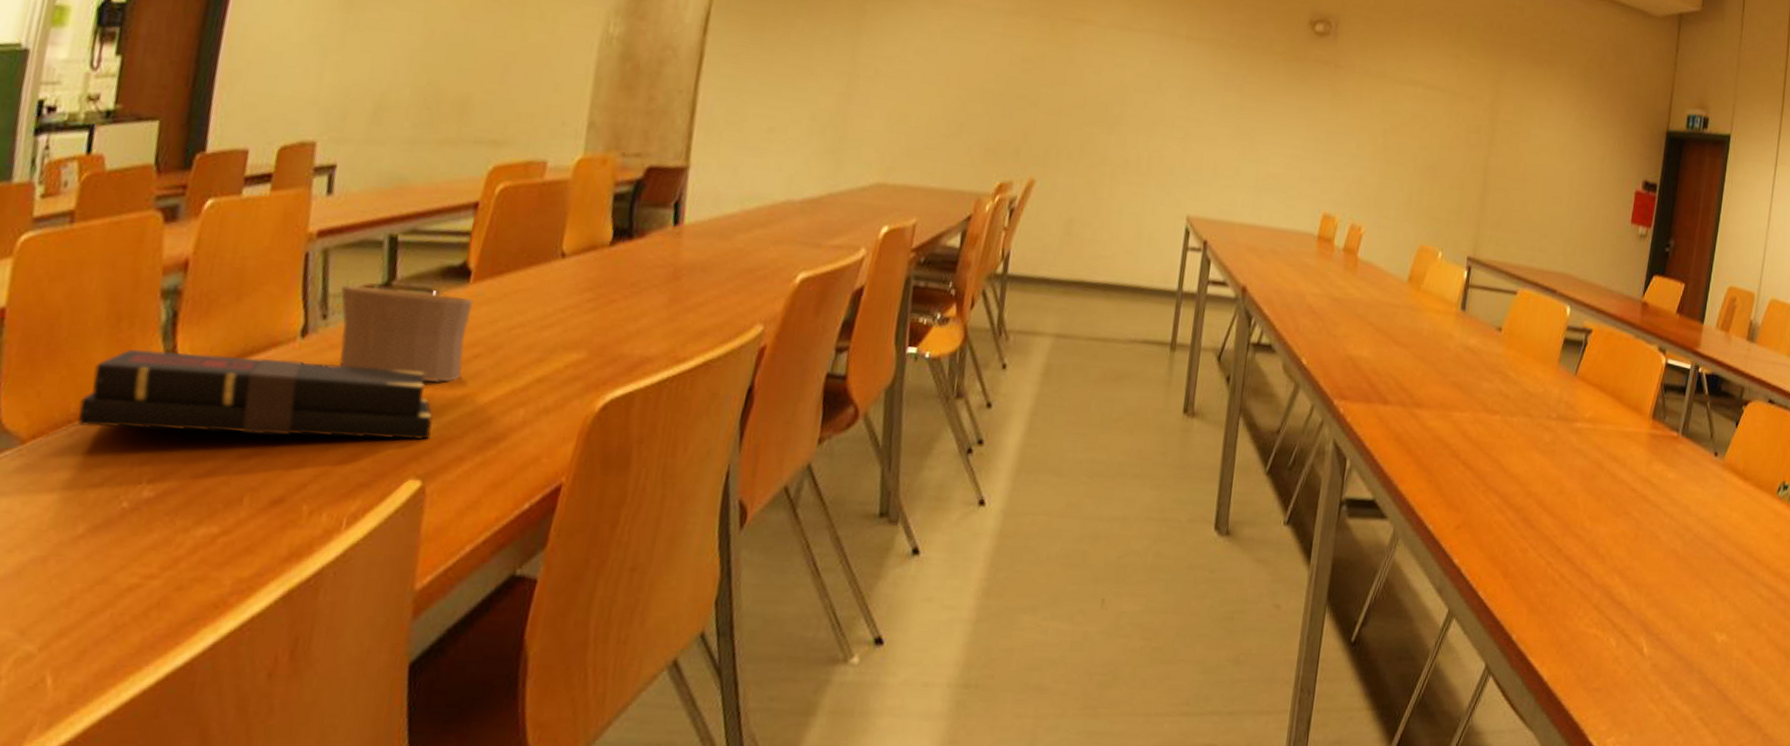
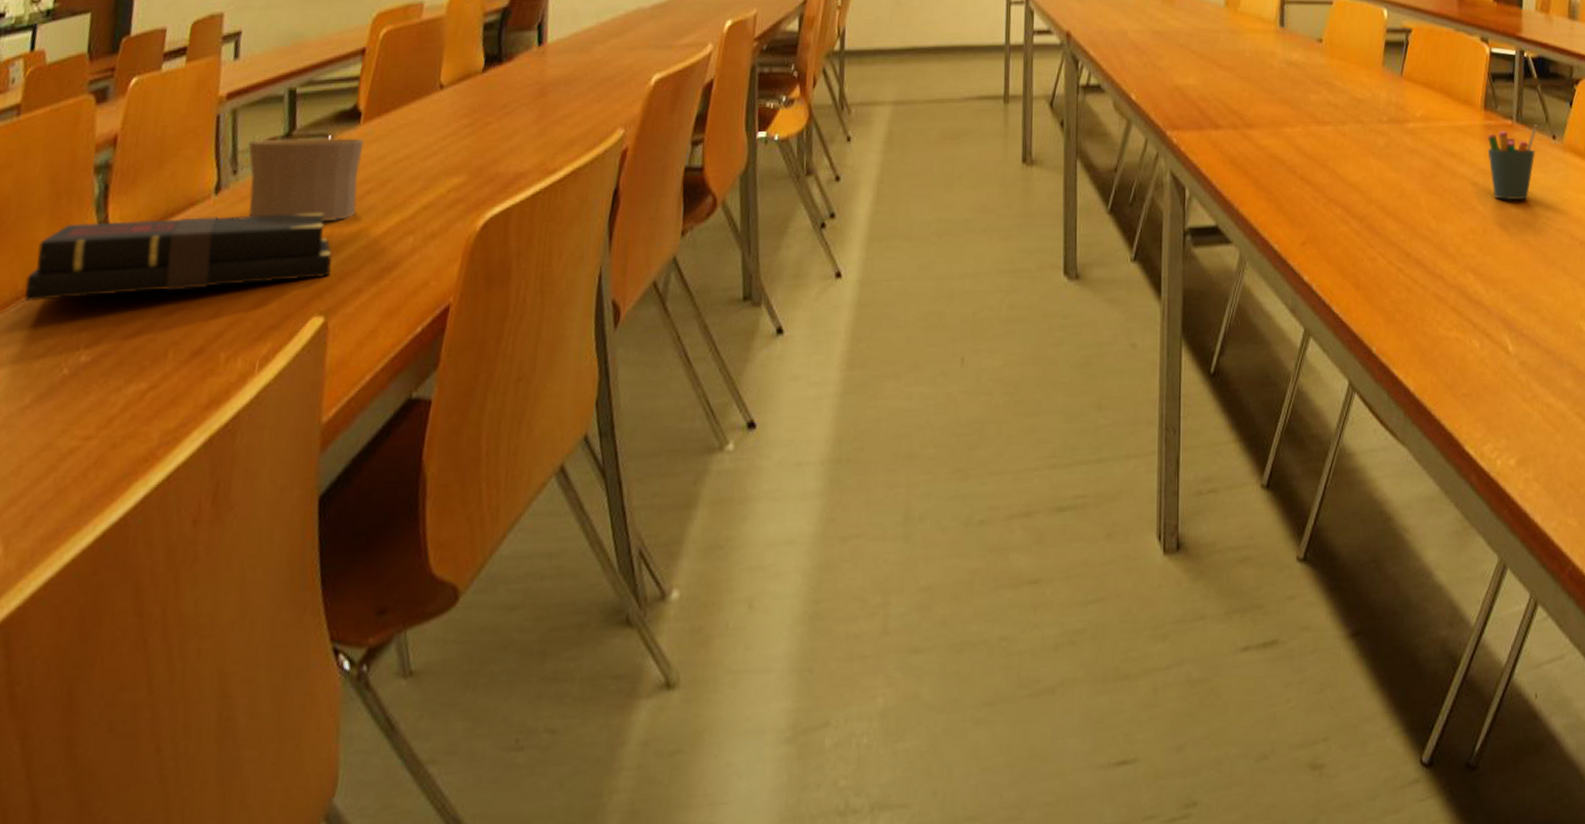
pen holder: none [1649,440,1702,511] -> present [1487,125,1538,201]

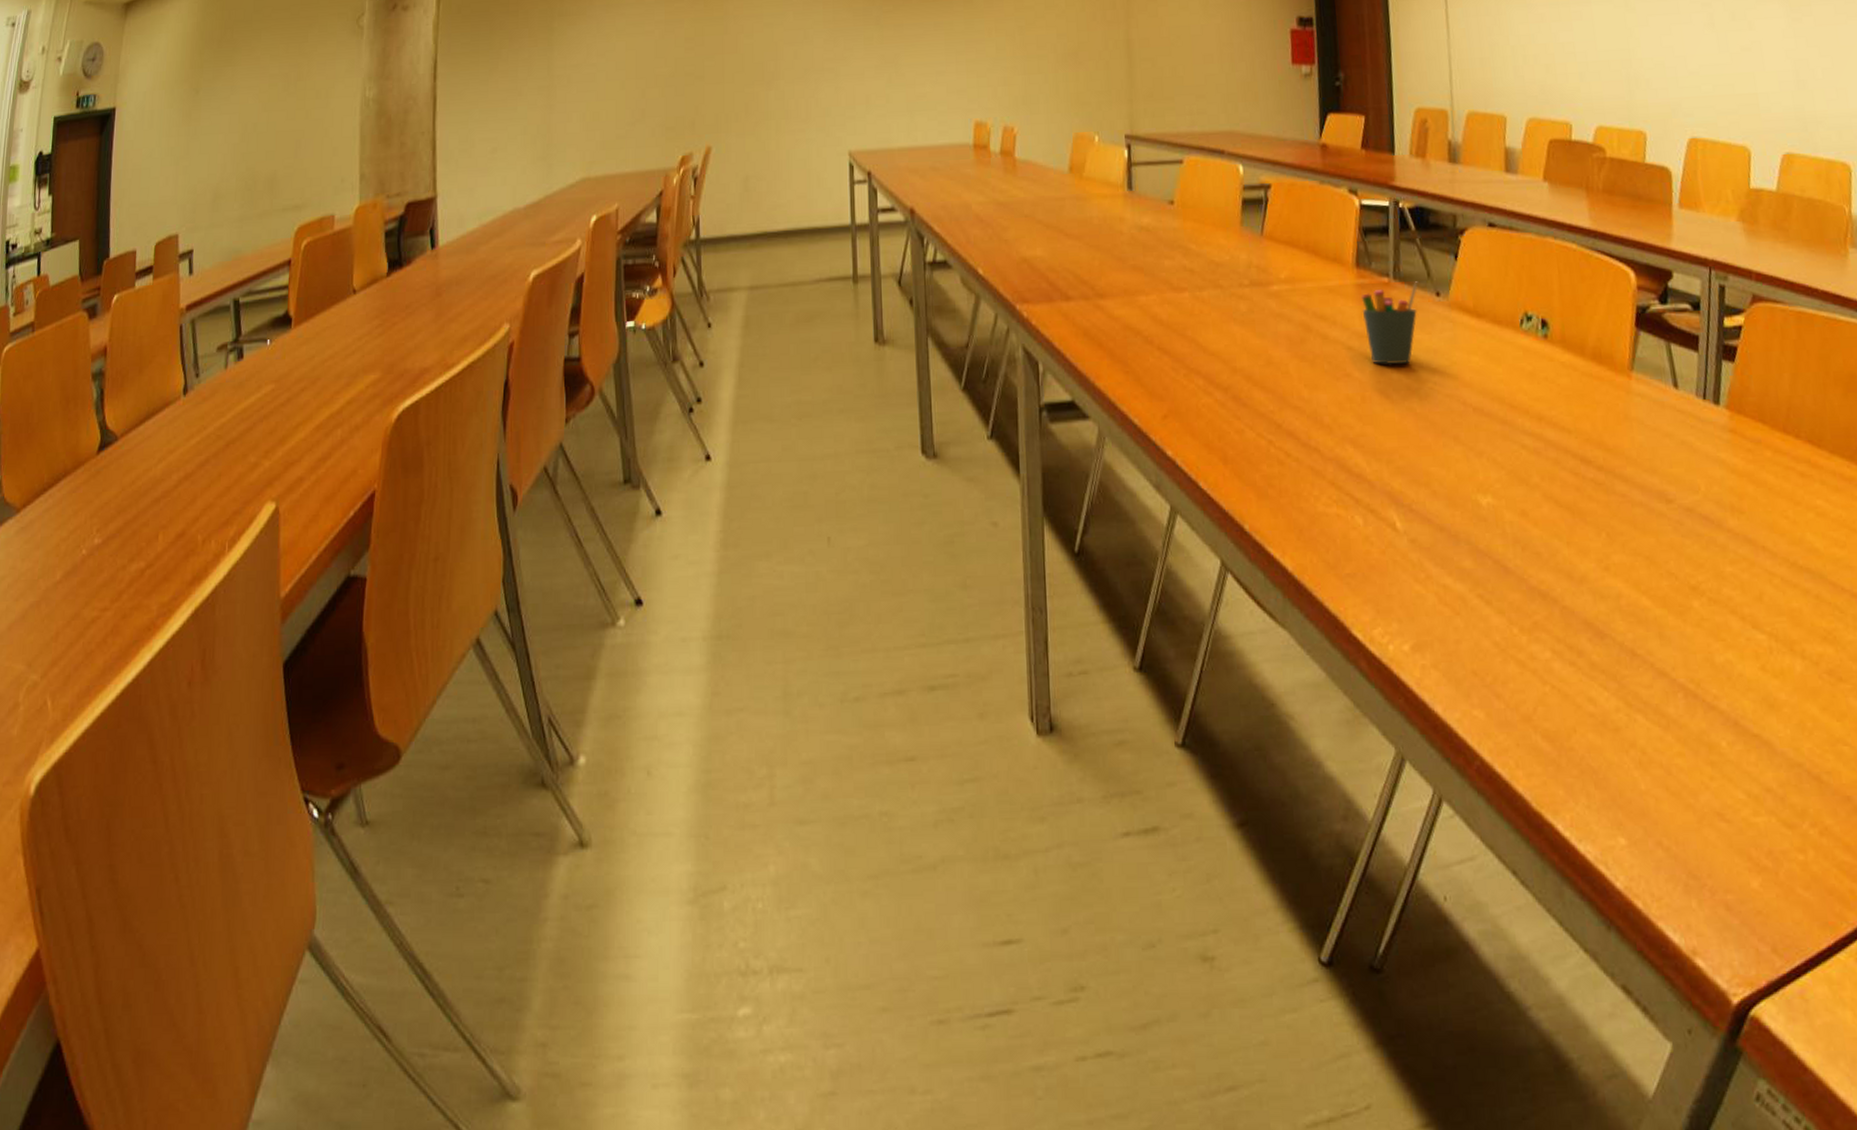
book: present [23,212,332,302] -> none [49,409,278,493]
cup: present [248,138,364,221] -> none [205,341,296,417]

